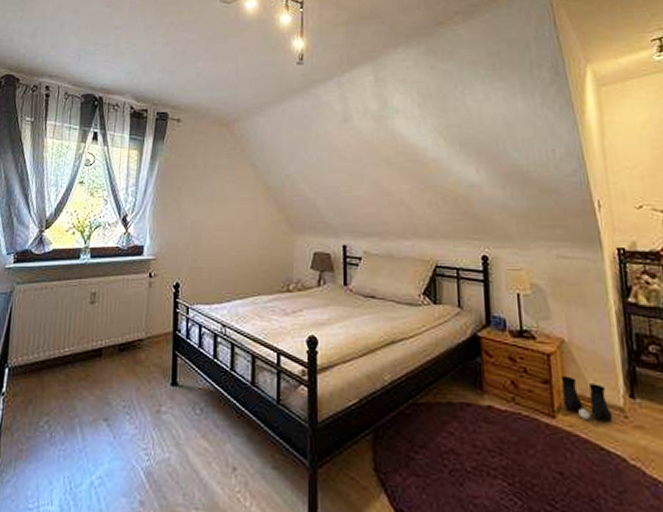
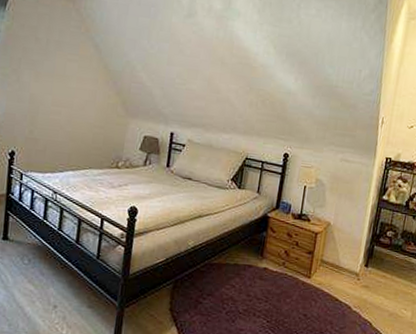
boots: present [560,375,613,422] -> none [318,249,350,282]

